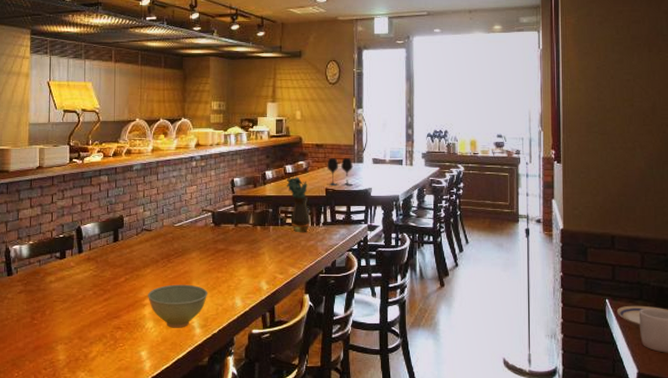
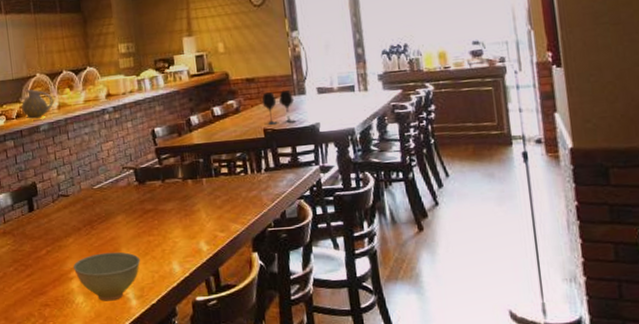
pitcher: none [119,131,148,159] -> present [21,89,54,120]
vase: present [286,174,311,232] -> none [216,117,250,182]

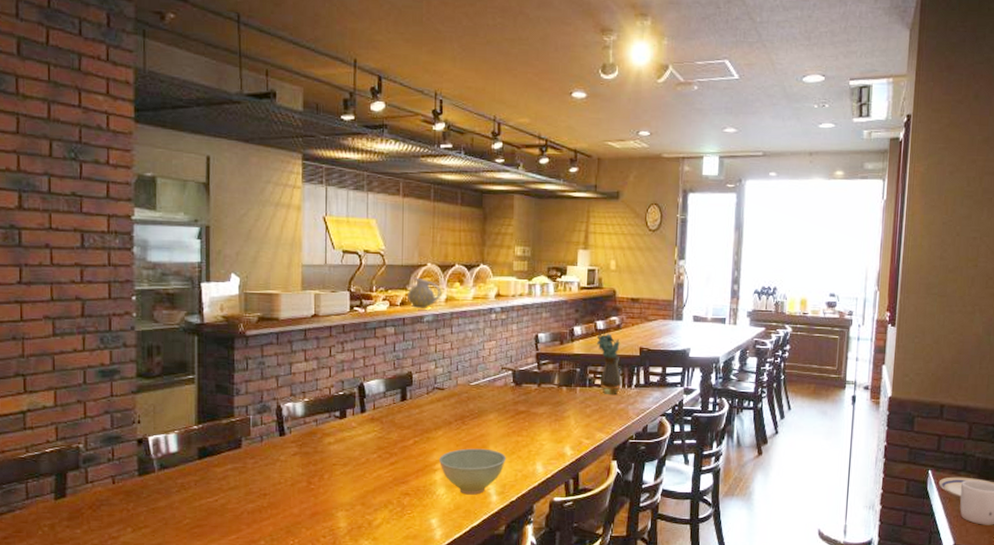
vase: none [216,117,250,182] -> present [596,330,622,394]
wine glass: present [261,90,296,126] -> none [641,314,671,346]

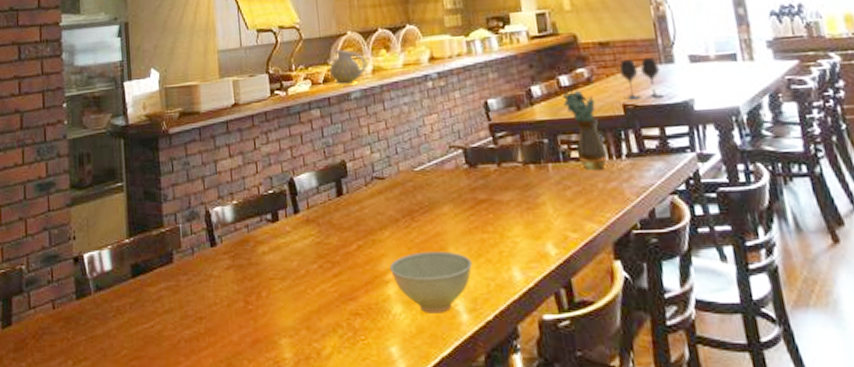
wine glass: none [641,314,671,346] -> present [619,58,664,101]

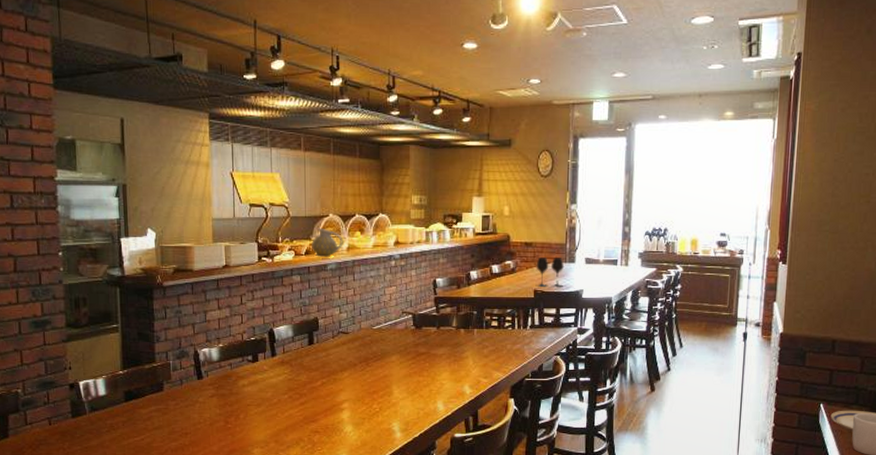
bowl: present [389,251,473,314] -> none [345,388,409,432]
vase: present [562,88,608,170] -> none [492,274,518,335]

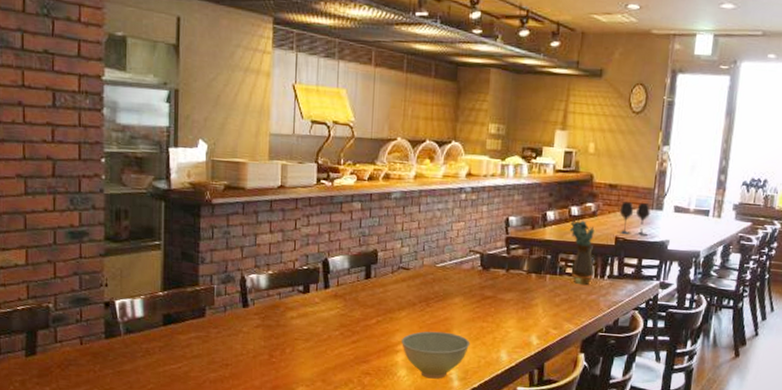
pitcher: present [312,228,343,258] -> none [376,152,411,186]
bowl: none [345,388,409,432] -> present [401,331,471,379]
vase: none [492,274,518,335] -> present [569,216,595,285]

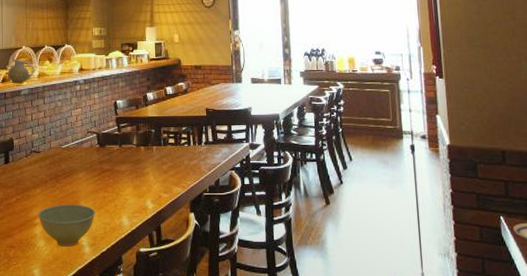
pitcher: none [376,152,411,186] -> present [8,58,35,85]
vase: present [569,216,595,285] -> none [167,95,193,152]
wine glass: present [617,202,650,236] -> none [206,78,233,107]

